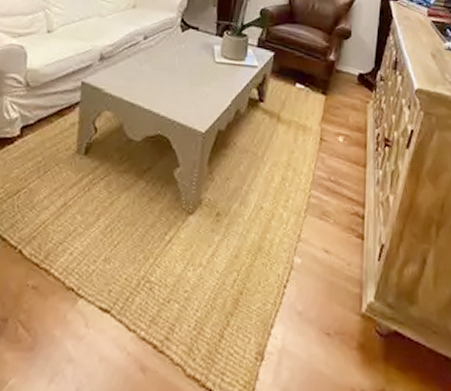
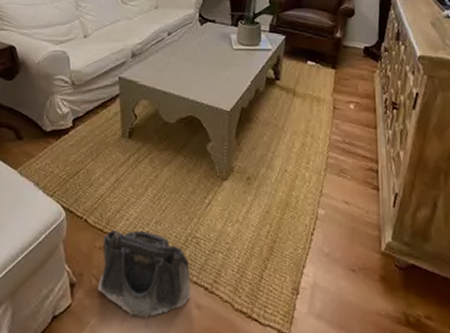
saddlebag: none [23,266,138,380] -> present [98,230,190,318]

